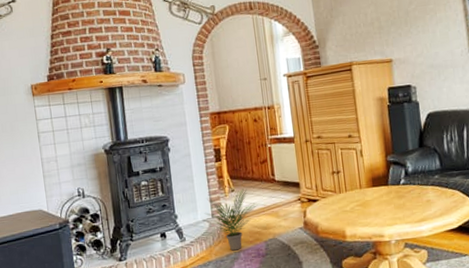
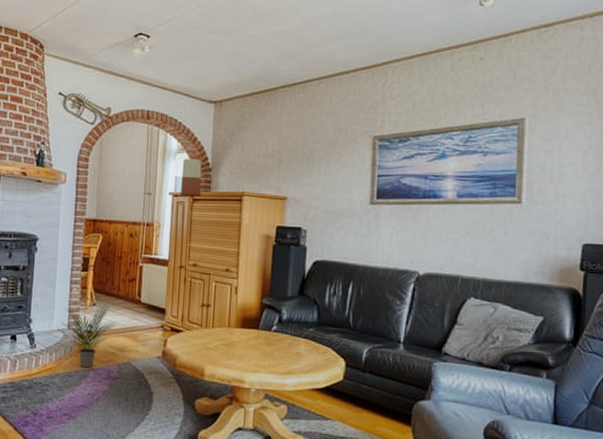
vase: none [290,39,313,76] -> present [181,159,202,197]

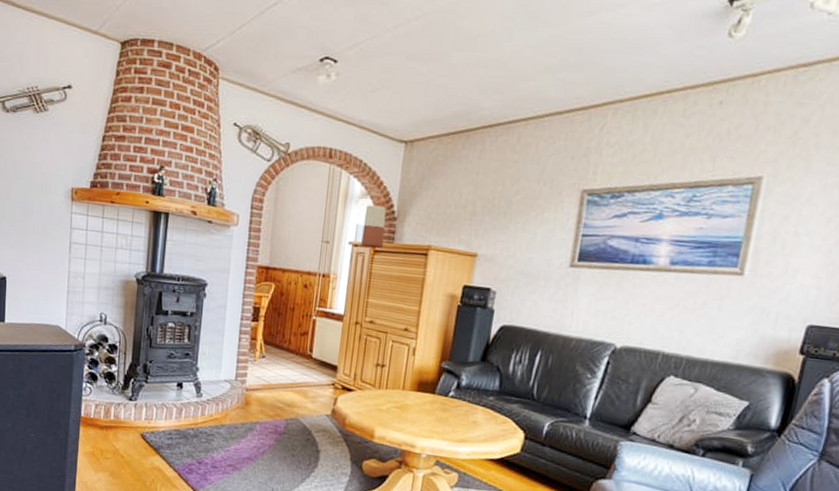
potted plant: present [60,304,118,368] -> none [228,357,287,421]

